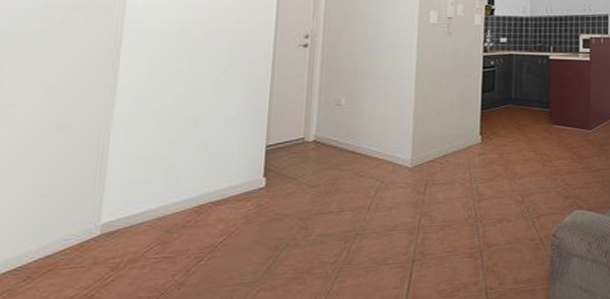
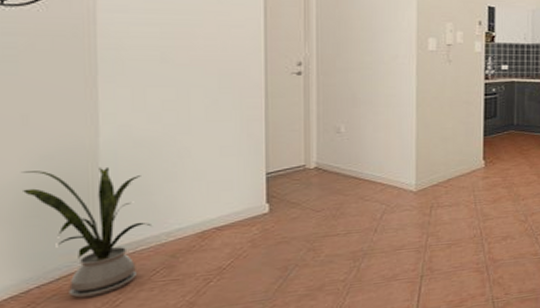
house plant: none [38,136,152,275] -> present [20,166,151,299]

